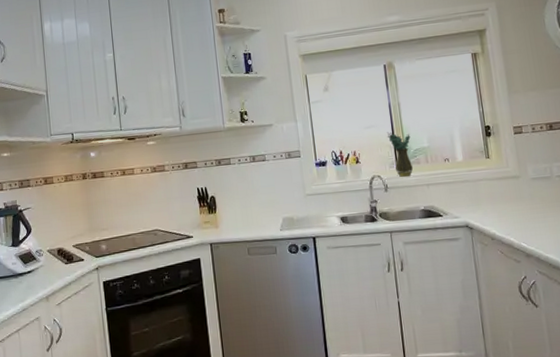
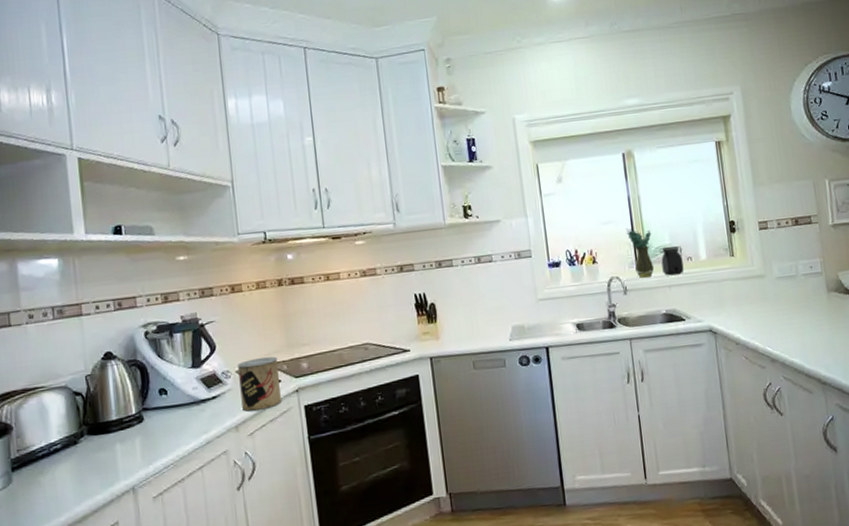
tin can: none [49,239,85,286] -> present [238,356,283,413]
jar: none [417,148,442,176] -> present [659,245,684,276]

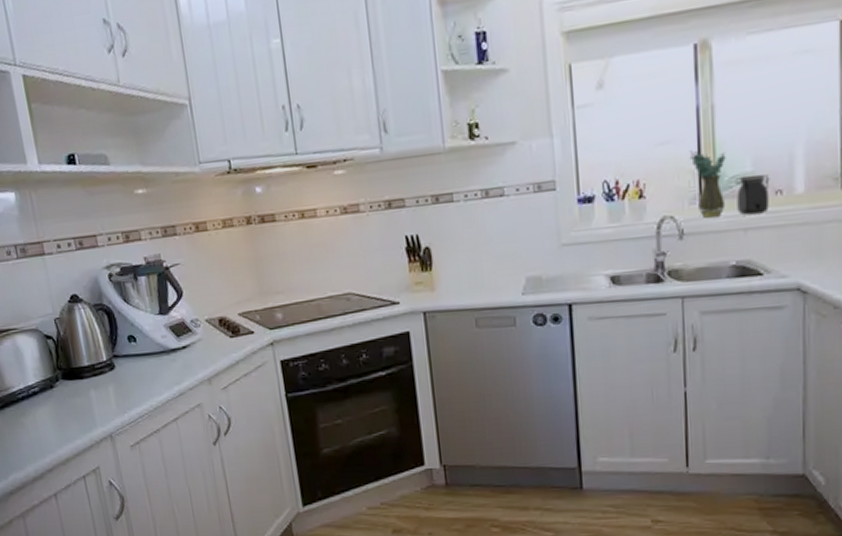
tin can: present [238,356,283,413] -> none [207,305,257,365]

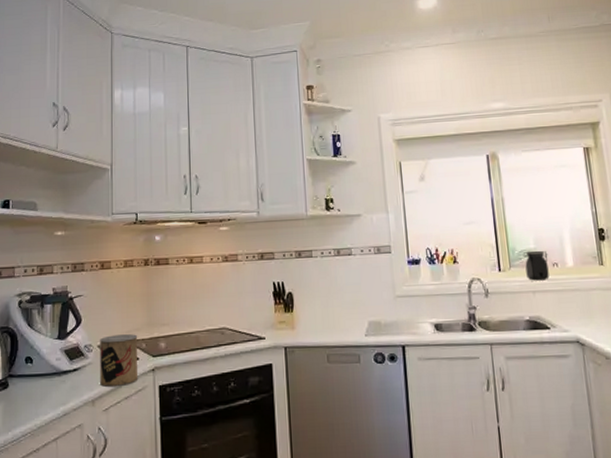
tin can: none [207,305,257,365] -> present [100,334,139,388]
vase: present [689,150,726,220] -> none [488,229,518,283]

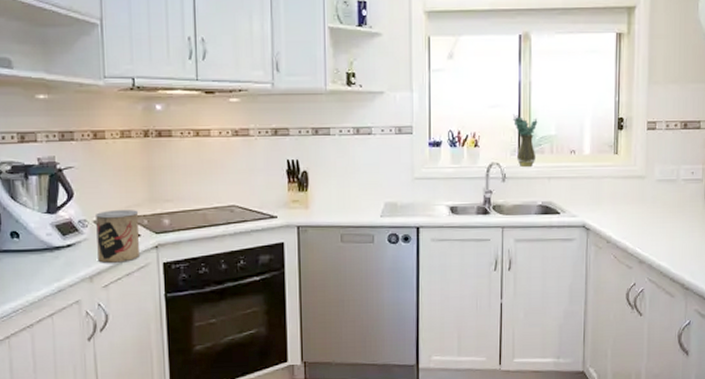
vase: none [488,229,518,283] -> present [512,114,538,168]
jar: present [522,250,549,281] -> none [543,137,567,167]

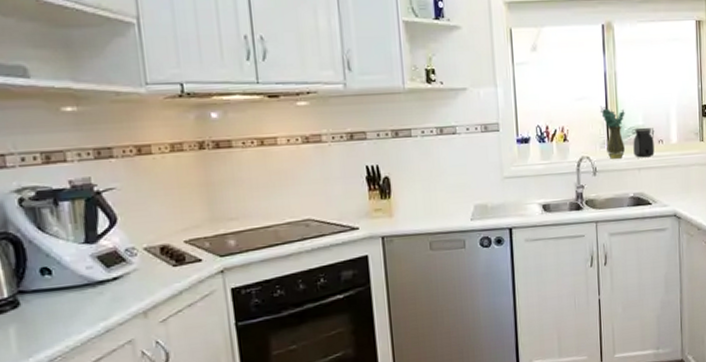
tin can: present [96,210,141,264] -> none [146,232,204,296]
jar: none [543,137,567,167] -> present [631,127,655,158]

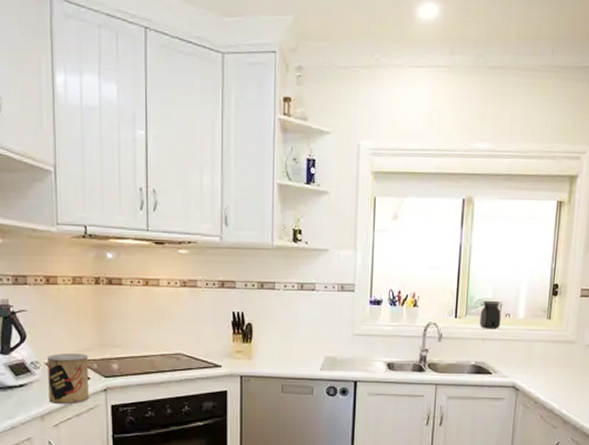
tin can: none [146,232,204,296] -> present [47,354,90,405]
vase: present [600,106,626,160] -> none [451,276,476,329]

